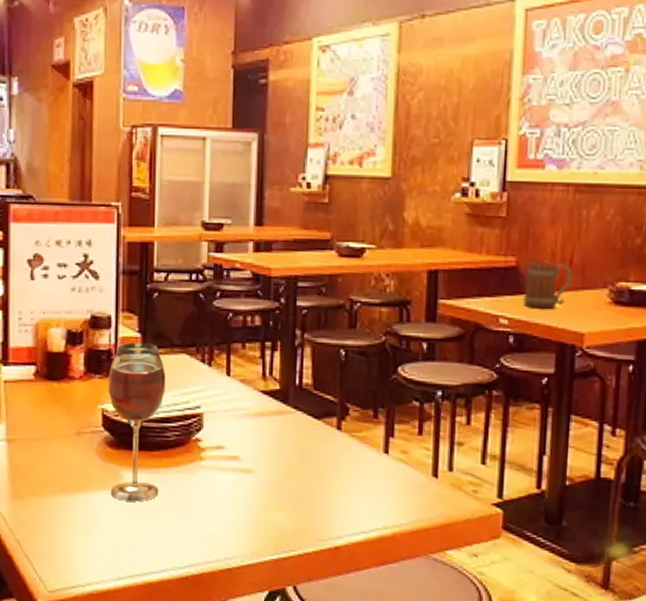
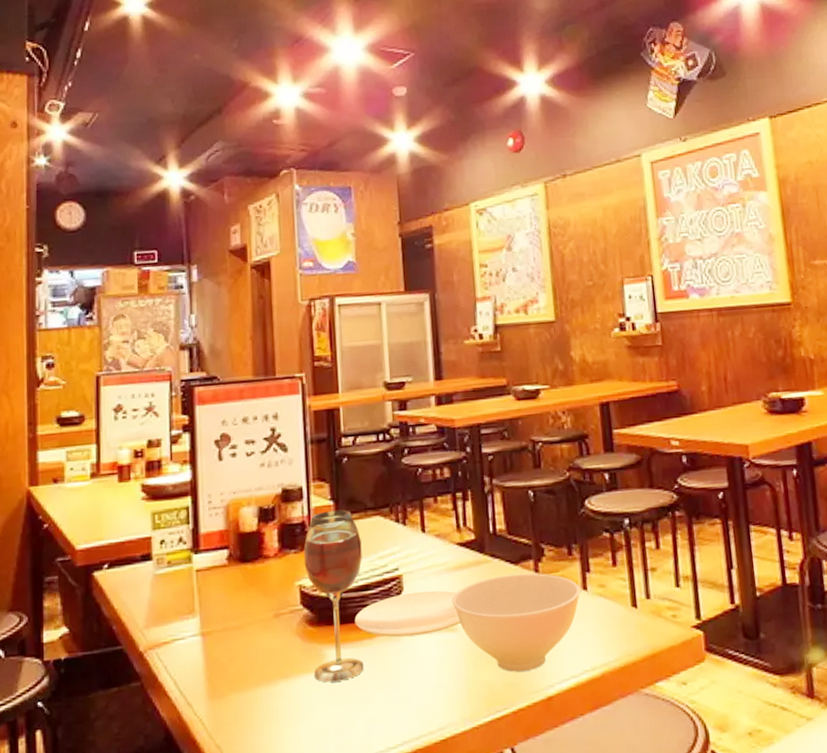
plate: none [153,431,257,472] -> present [354,590,461,638]
bowl: none [250,428,382,520] -> present [451,573,581,672]
beer mug: present [523,262,573,310] -> none [688,382,729,428]

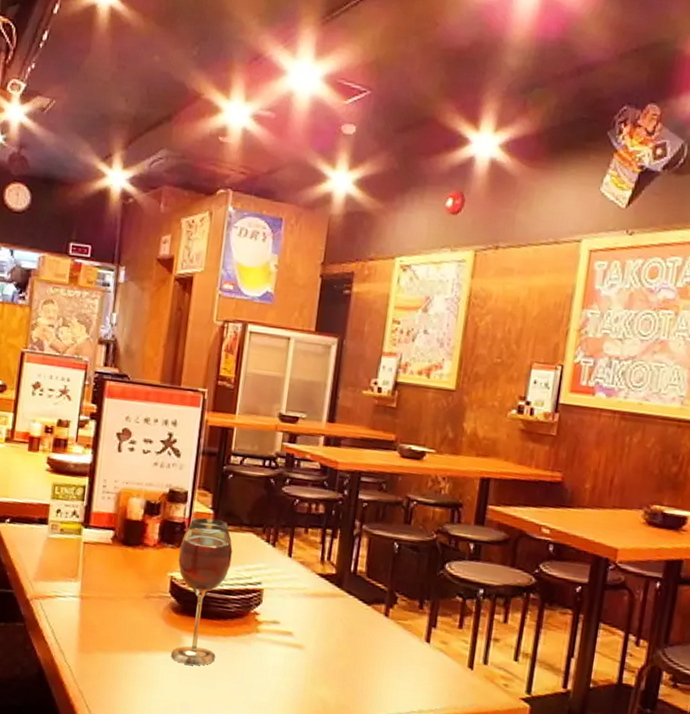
plate: present [354,590,461,638] -> none [214,605,309,646]
bowl: present [451,573,581,672] -> none [303,610,424,699]

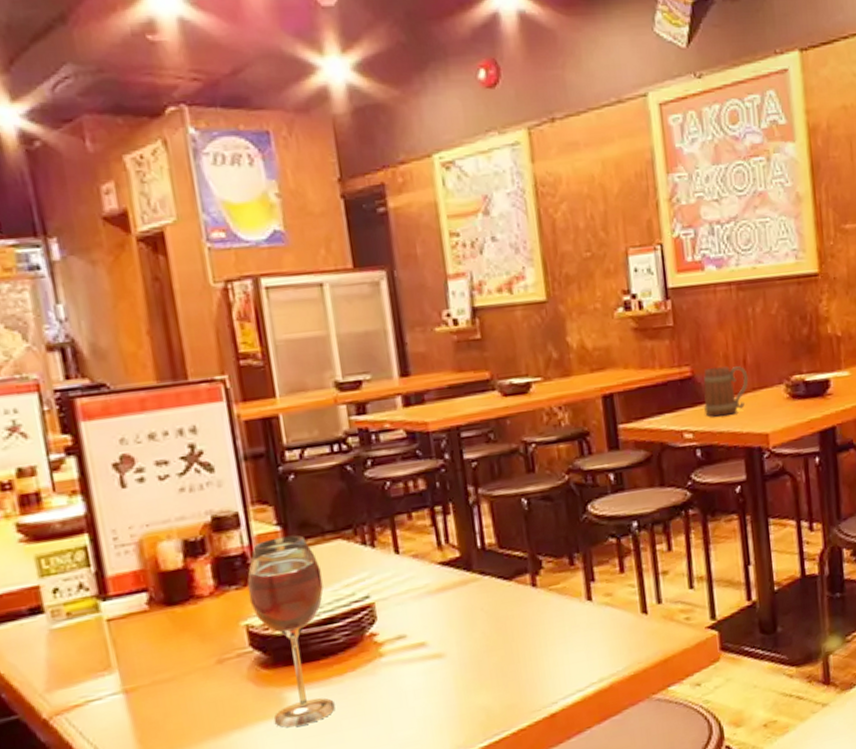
beer mug: none [565,479,612,524] -> present [703,366,749,417]

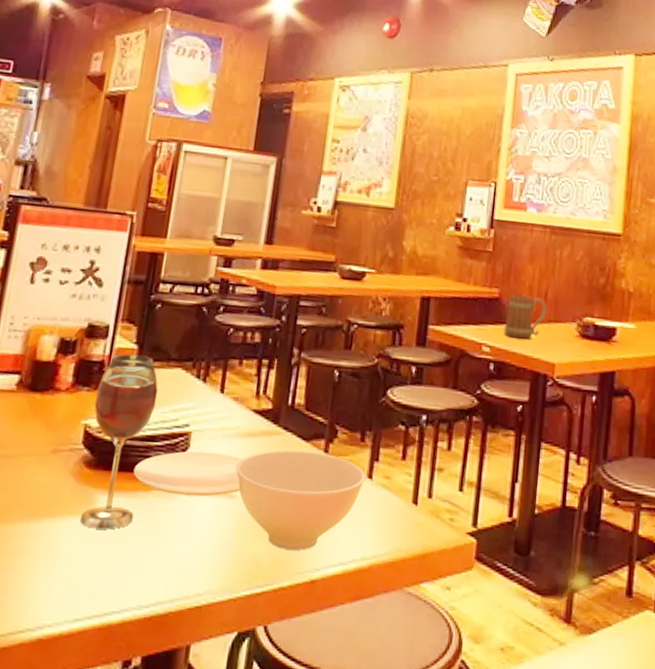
plate: none [319,615,448,672] -> present [133,451,242,497]
bowl: none [436,587,585,693] -> present [235,450,366,550]

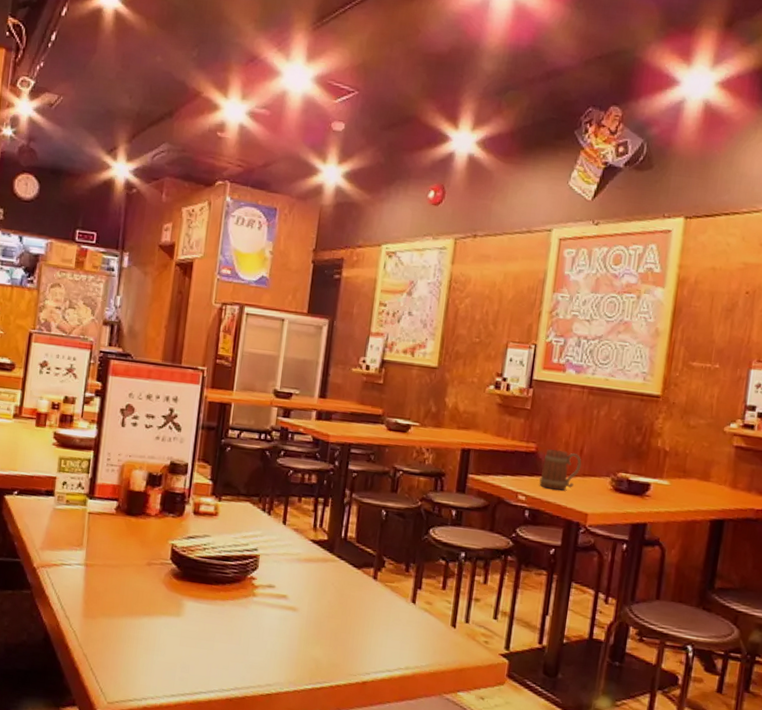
wineglass: present [80,354,158,530] -> none [171,488,230,629]
plate: present [133,451,242,497] -> none [212,570,302,608]
bowl: present [235,450,366,550] -> none [297,574,410,657]

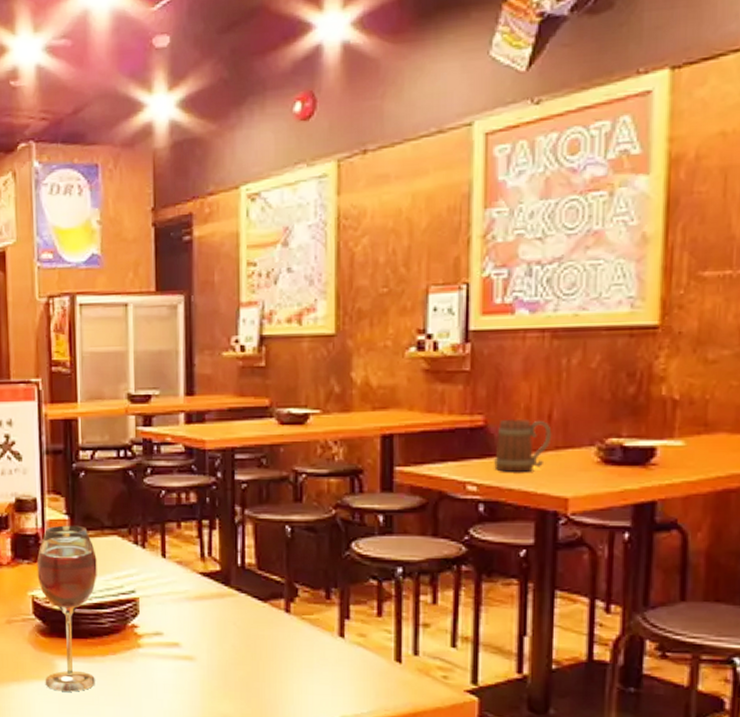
wineglass: none [171,488,230,629] -> present [36,525,97,692]

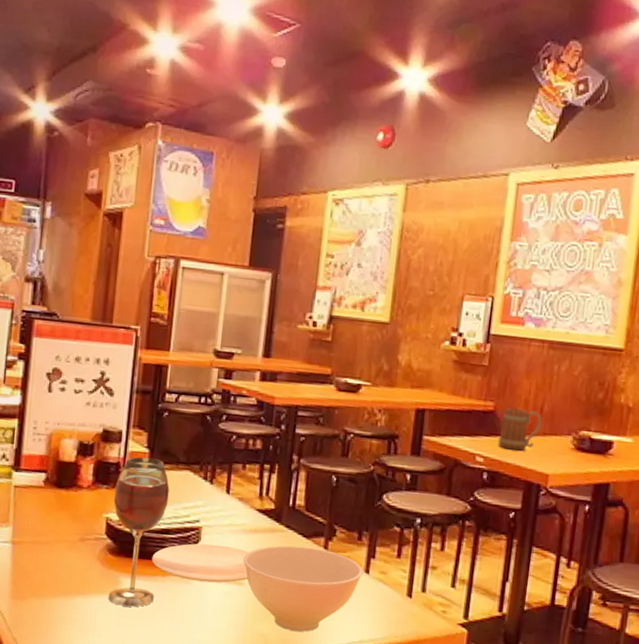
plate: none [87,616,199,660] -> present [152,543,248,583]
bowl: none [190,611,337,710] -> present [243,545,364,632]

